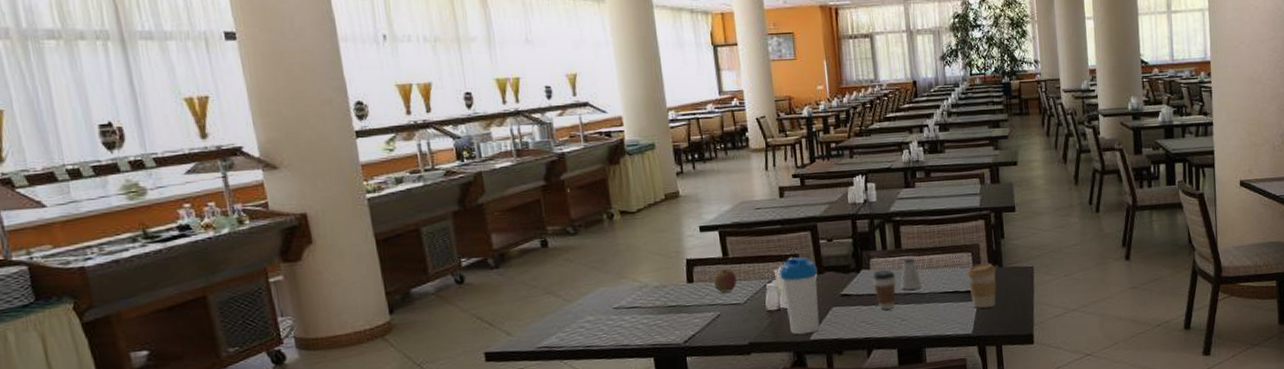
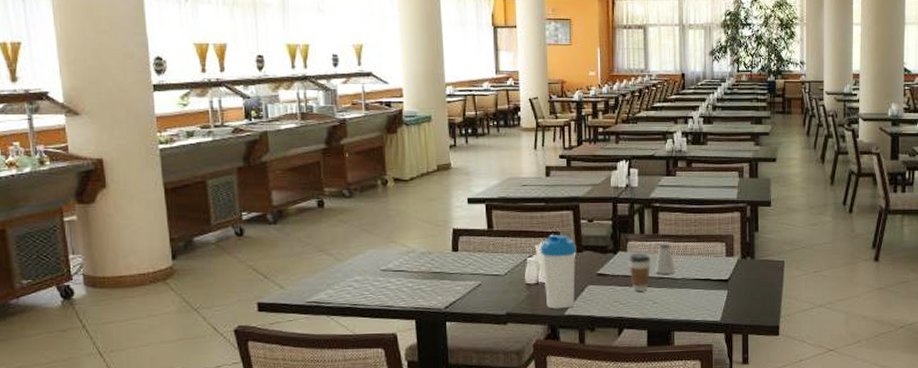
apple: present [714,269,737,293] -> none [478,241,499,263]
coffee cup: present [967,263,997,308] -> none [719,254,748,297]

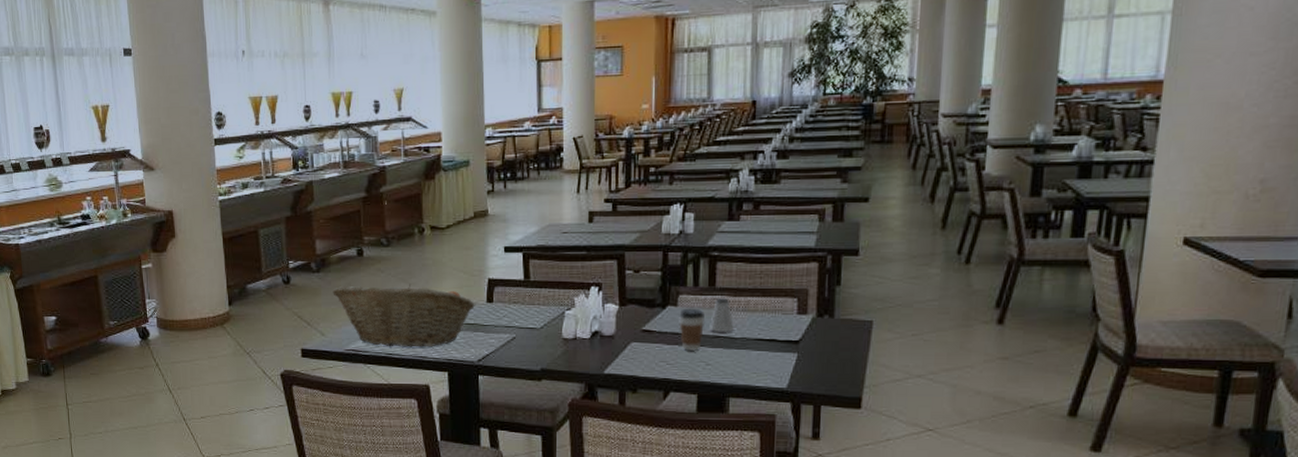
fruit basket: none [291,234,442,298] -> present [332,284,476,347]
water bottle: present [541,235,576,309] -> none [580,287,620,367]

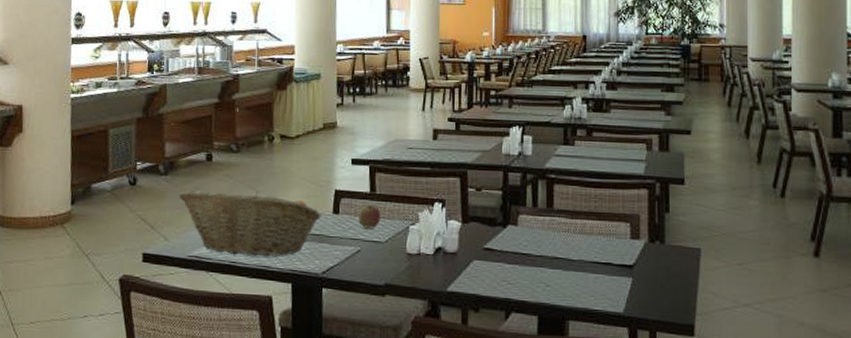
apple: none [513,292,536,316] -> present [359,205,381,229]
coffee cup: present [679,308,706,351] -> none [519,228,545,271]
saltshaker: present [710,298,734,332] -> none [548,220,571,254]

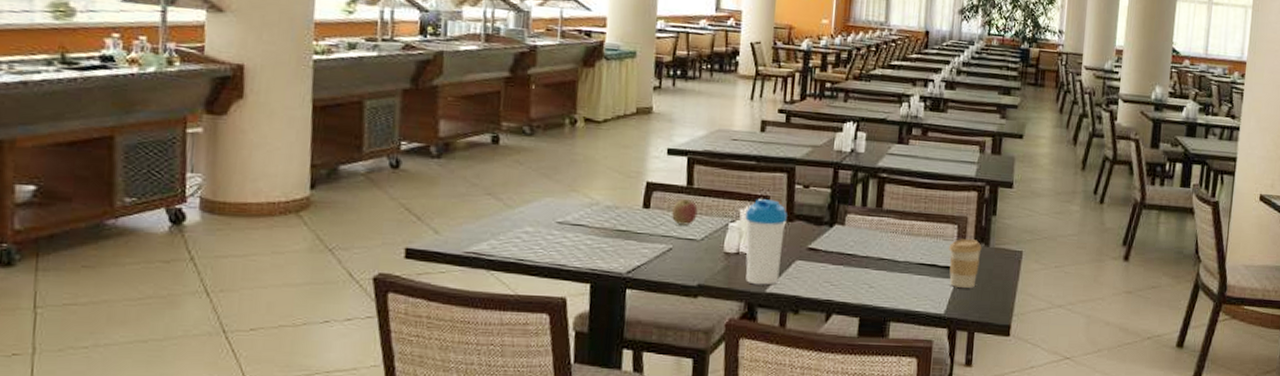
fruit basket: present [179,190,323,257] -> none [455,177,631,254]
water bottle: none [424,202,462,284] -> present [745,199,787,285]
coffee cup: none [623,237,657,286] -> present [949,239,982,288]

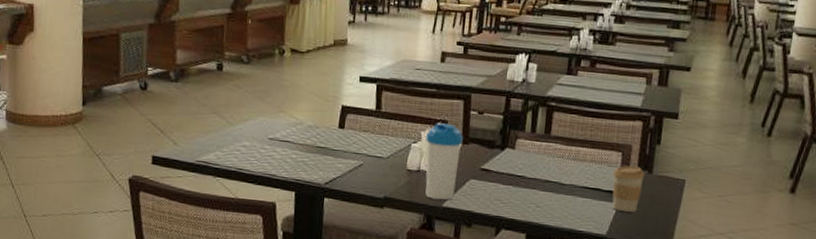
apple: present [672,199,698,226] -> none [363,121,385,145]

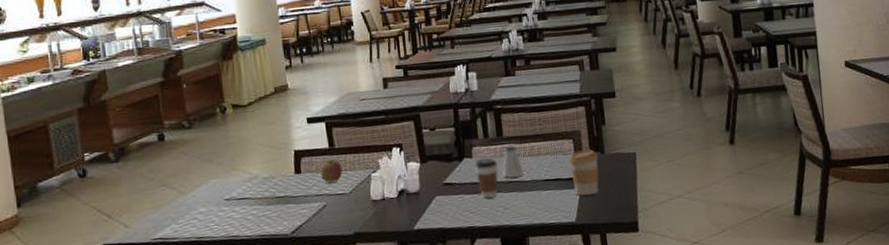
apple: none [363,121,385,145] -> present [320,159,343,183]
water bottle: present [425,123,463,200] -> none [384,146,424,225]
coffee cup: none [515,152,539,193] -> present [475,158,499,198]
saltshaker: none [542,146,564,178] -> present [503,146,524,178]

